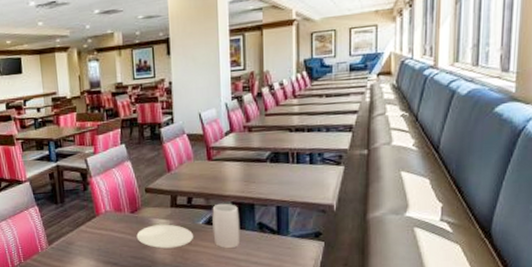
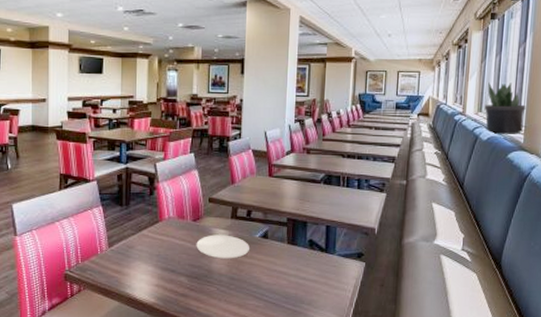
cup: present [212,203,241,248] -> none [268,218,293,262]
planter: none [461,23,518,86] -> present [484,82,526,134]

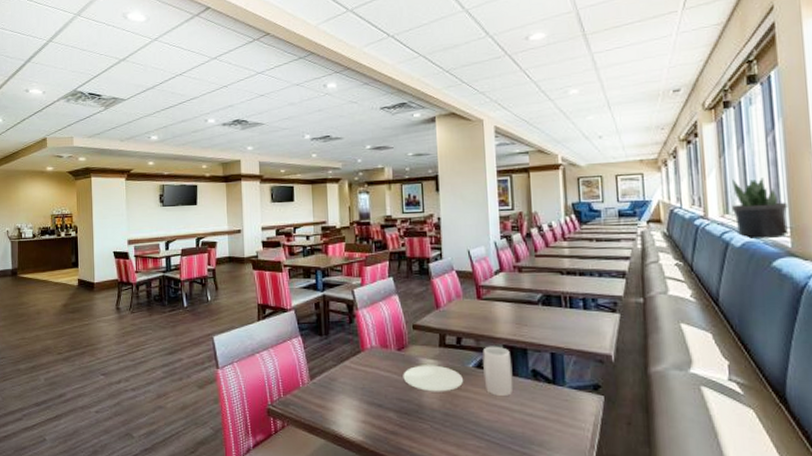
cup: none [268,218,293,262] -> present [482,346,514,396]

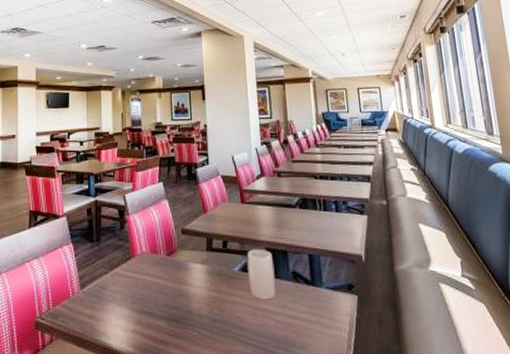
plate: present [403,365,464,392] -> none [172,269,230,298]
planter: present [731,178,788,238] -> none [452,93,499,146]

